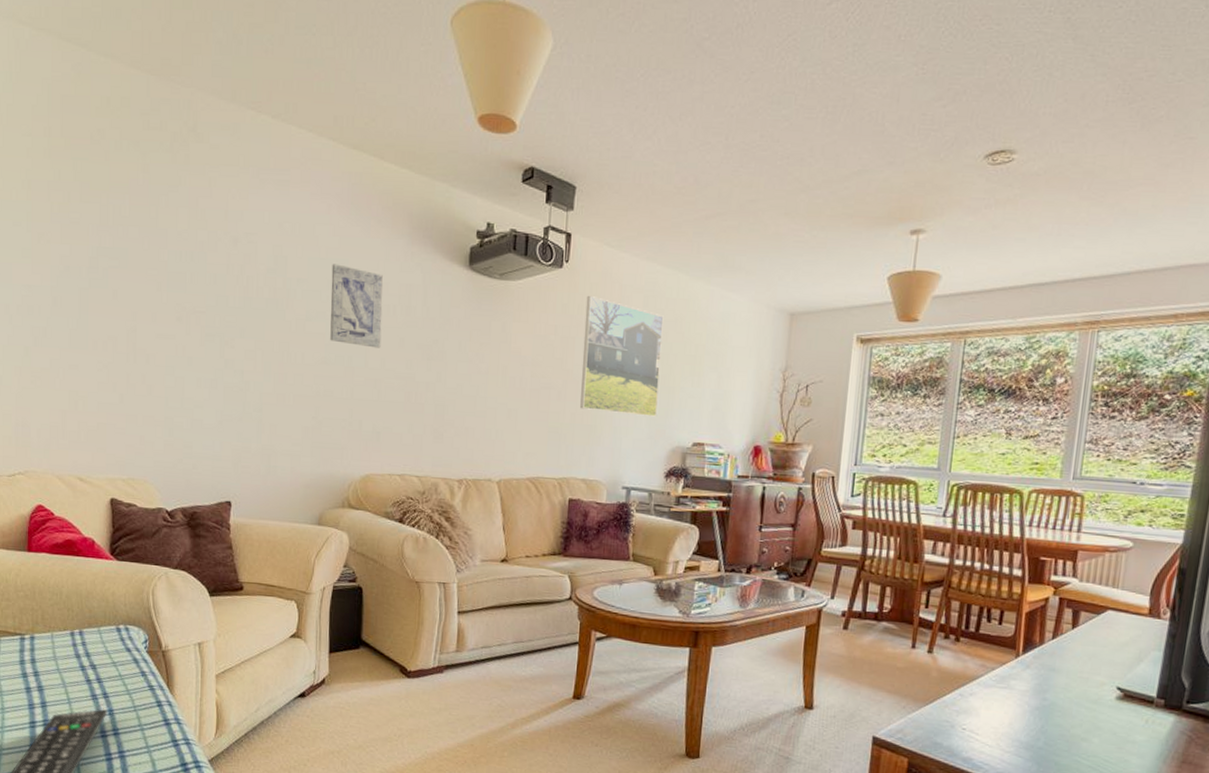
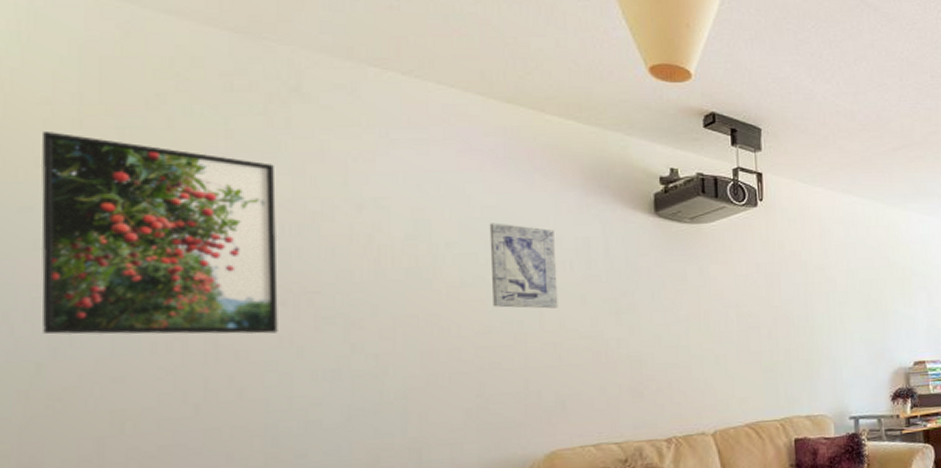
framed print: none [27,158,177,344] -> present [41,130,278,335]
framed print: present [580,296,664,417] -> none [786,231,874,344]

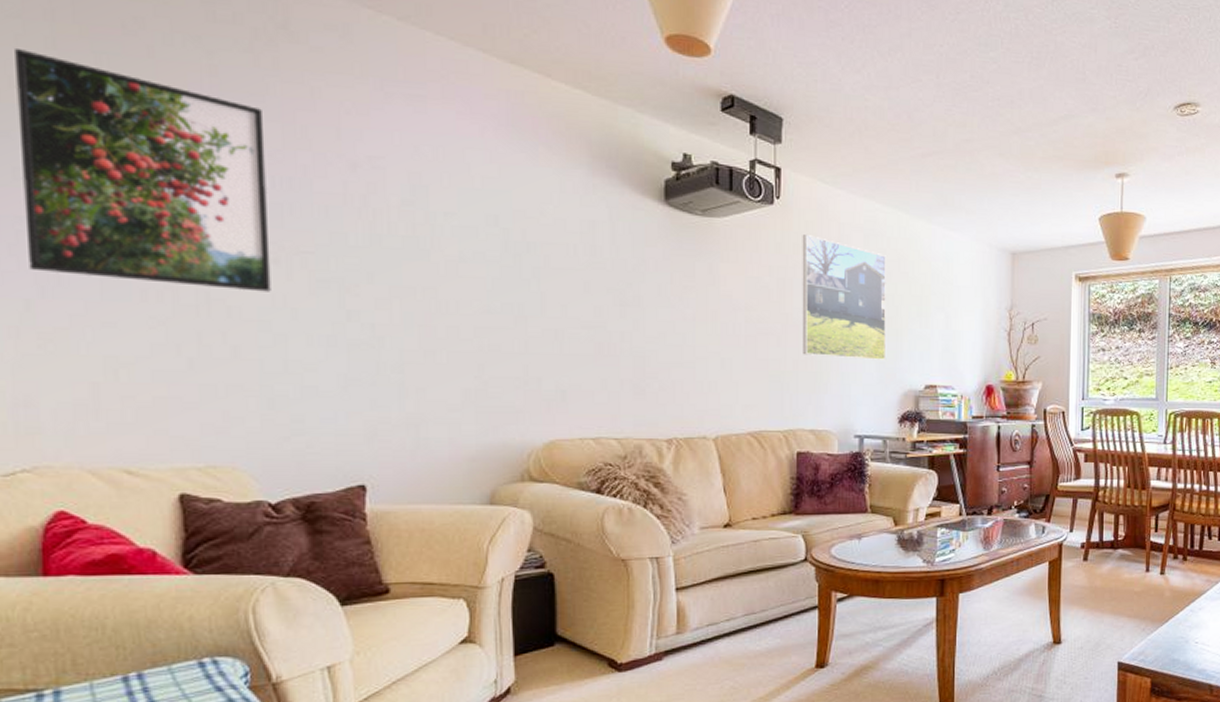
wall art: present [489,223,558,309] -> none [490,195,561,294]
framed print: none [786,231,874,344] -> present [802,235,886,360]

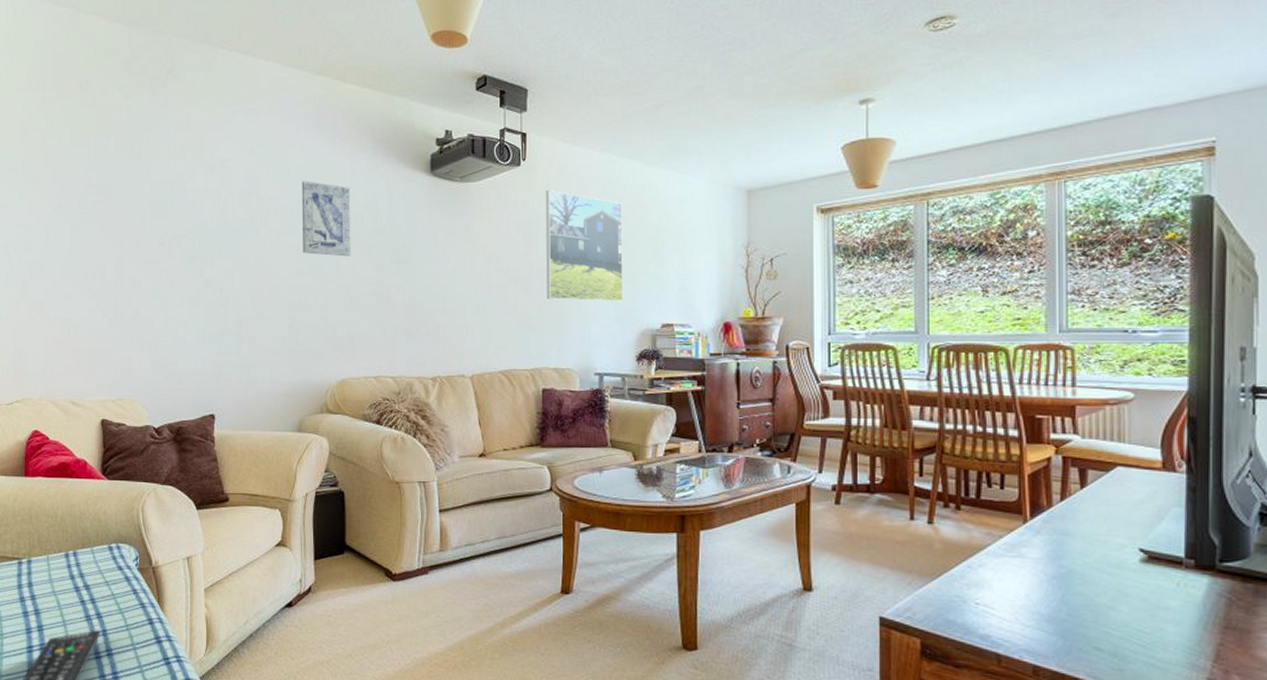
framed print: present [15,47,271,292] -> none [23,110,159,268]
wall art: none [490,195,561,294] -> present [301,181,351,257]

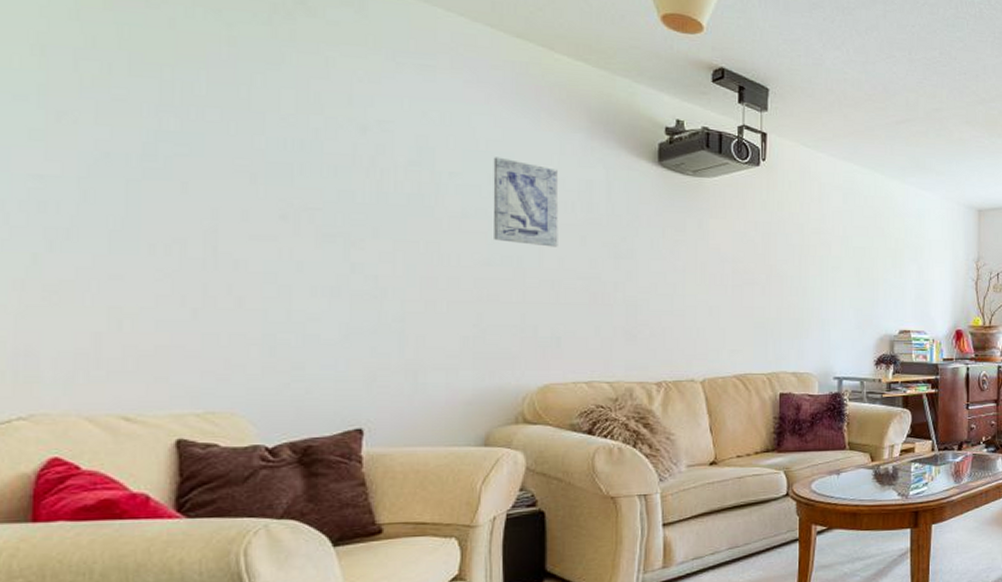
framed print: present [545,190,623,302] -> none [785,193,864,308]

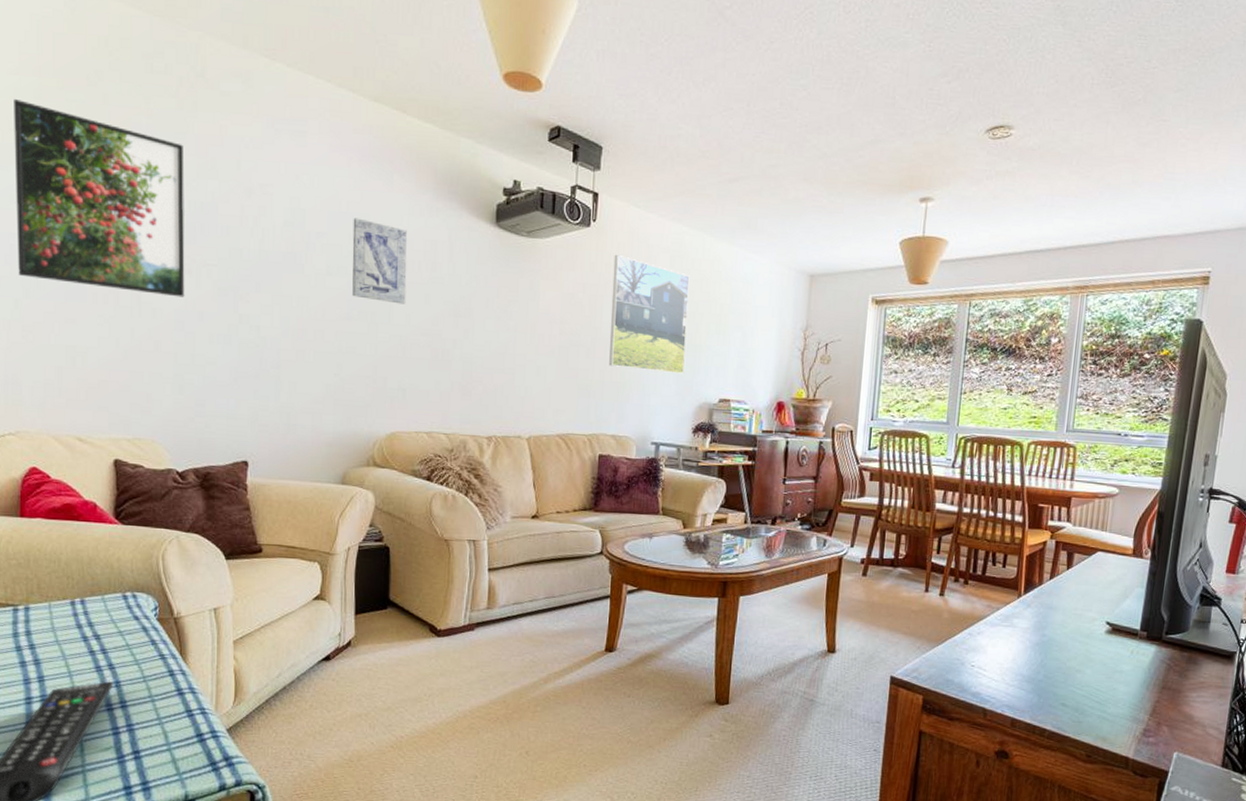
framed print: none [37,18,279,246] -> present [14,98,185,298]
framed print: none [785,193,864,308] -> present [609,255,690,374]

